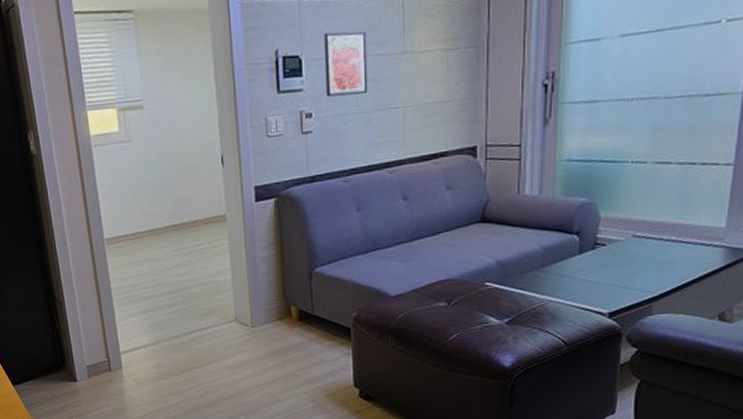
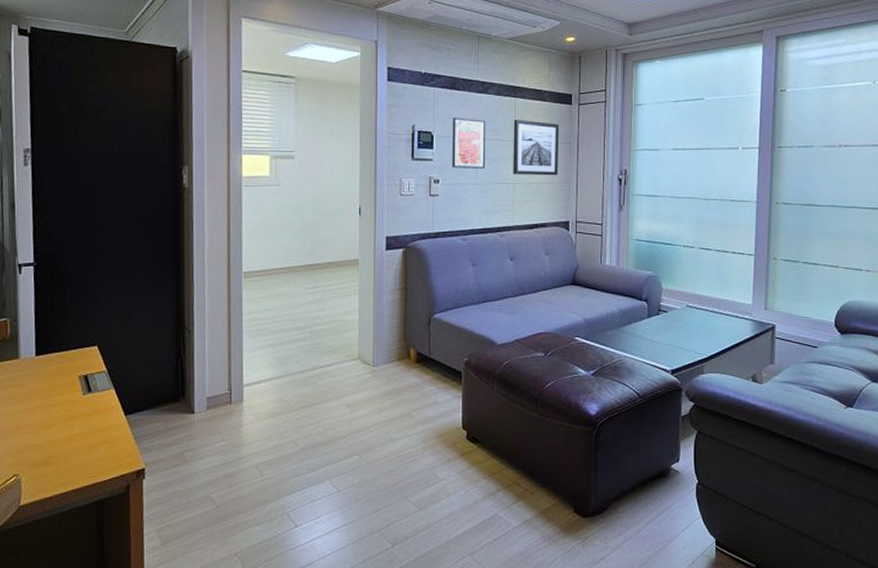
wall art: none [401,22,463,97] -> present [513,120,560,176]

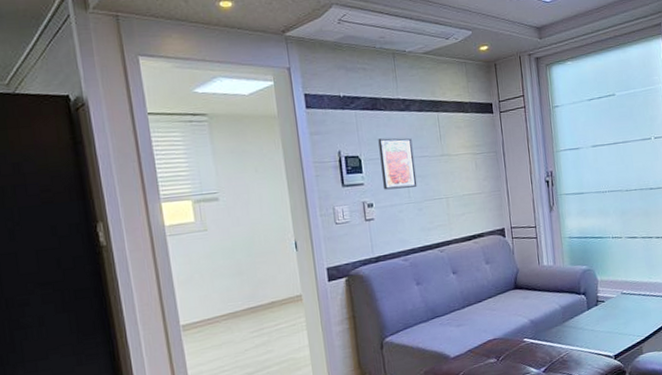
wall art: present [513,120,560,176] -> none [438,133,489,190]

